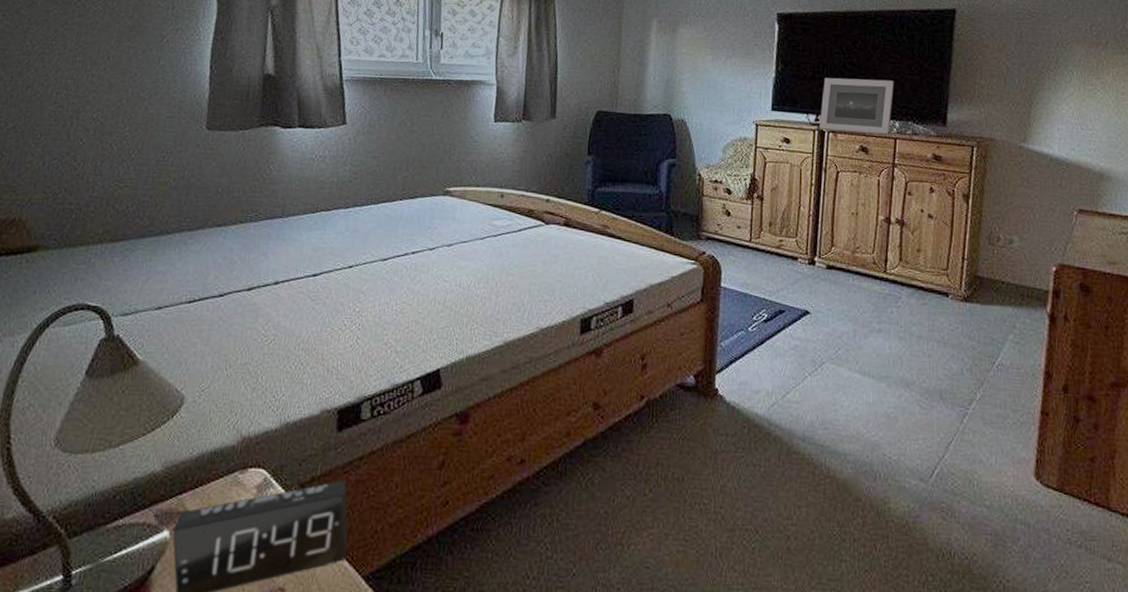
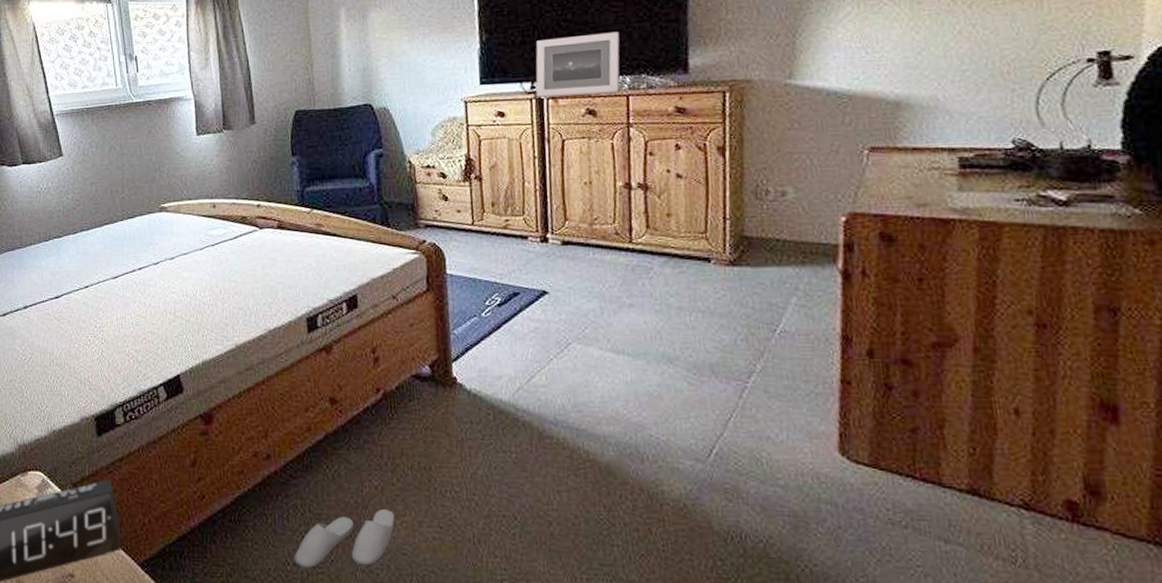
slippers: none [534,521,643,583] -> present [294,509,396,569]

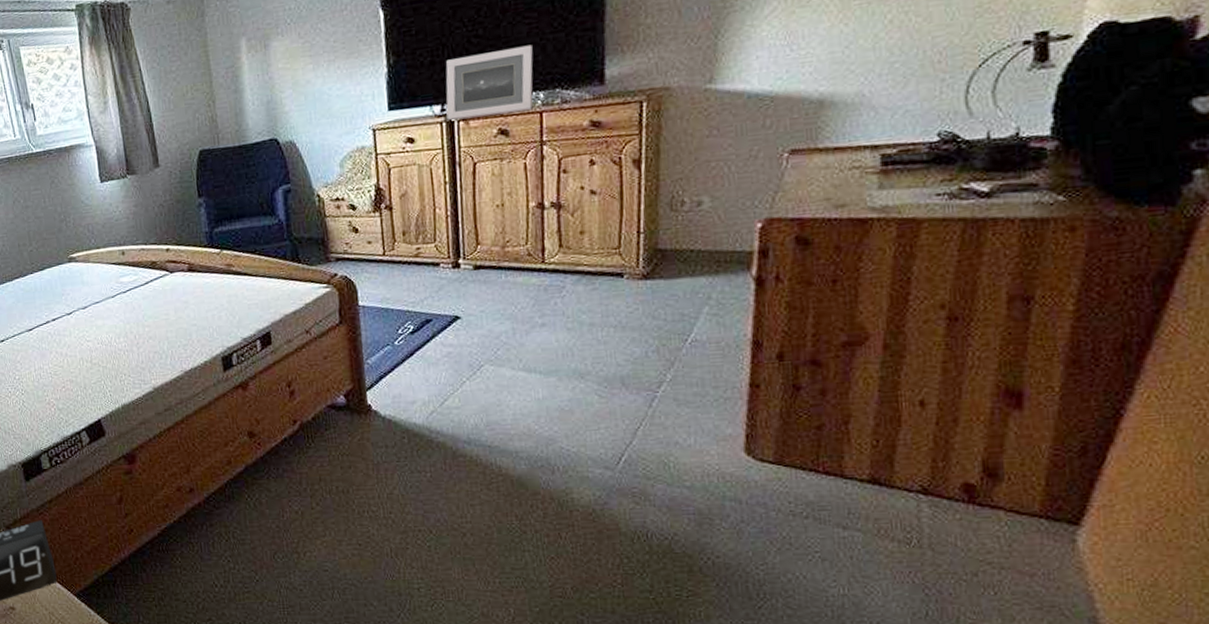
slippers: present [294,509,396,569] -> none [221,532,316,590]

